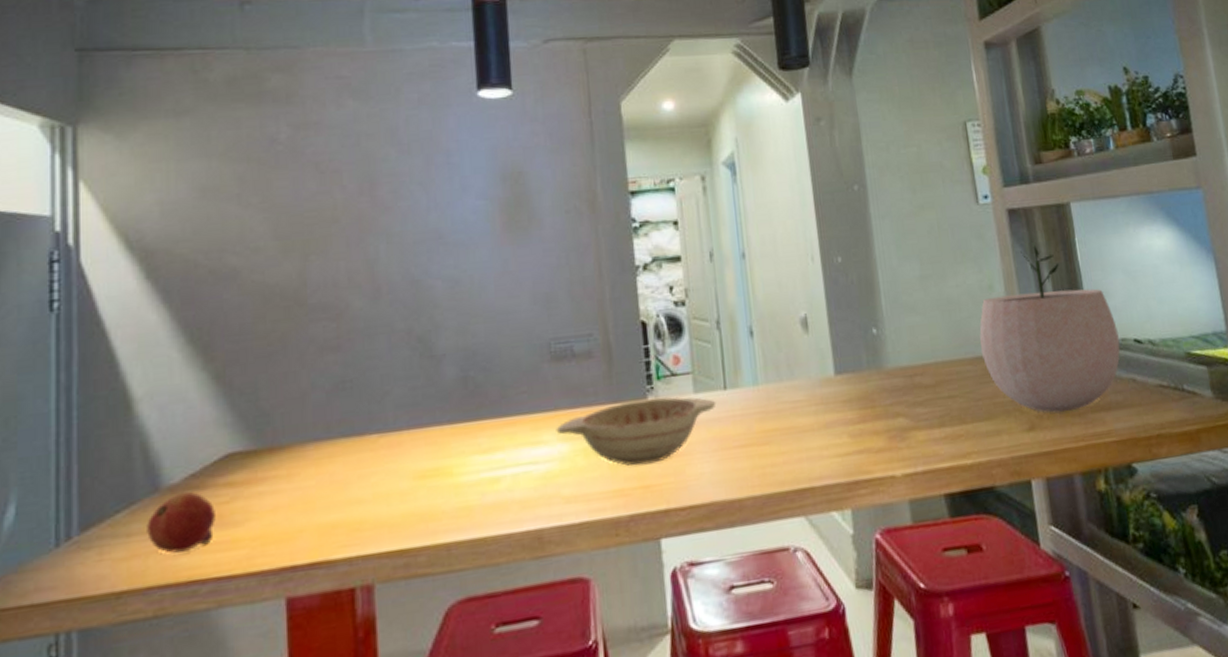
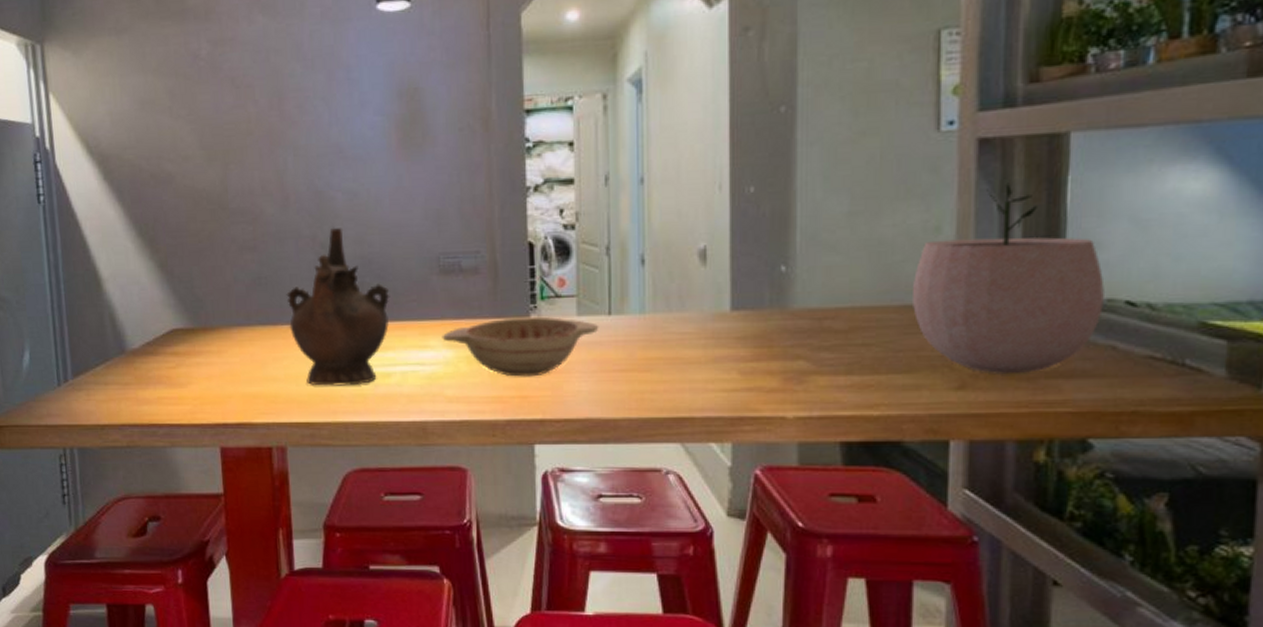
fruit: present [147,491,216,553] -> none [118,355,166,401]
ceremonial vessel: none [376,318,498,503] -> present [286,227,390,386]

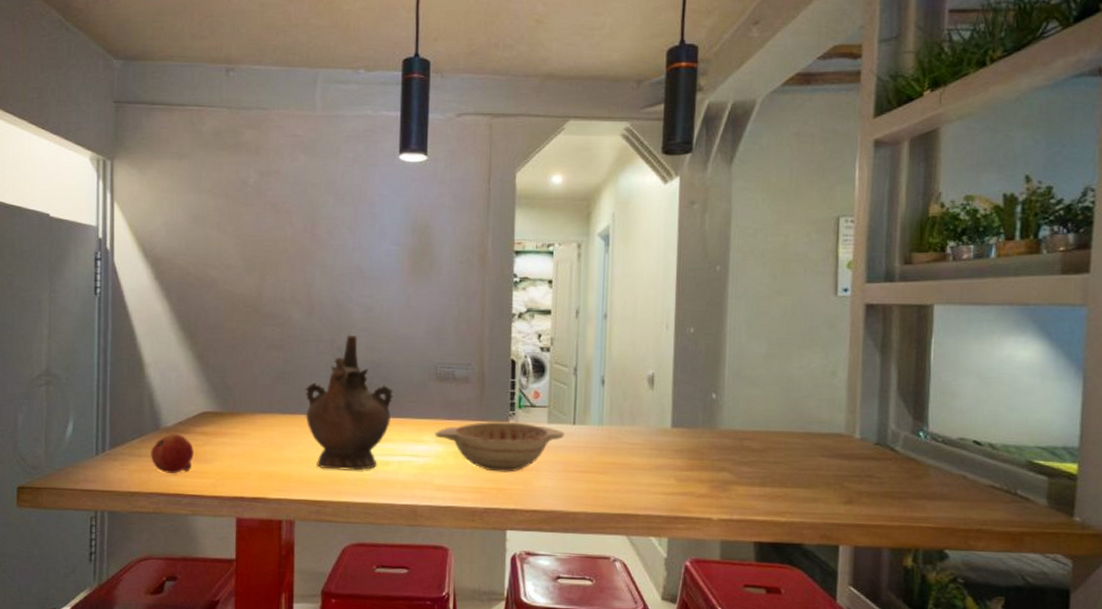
fruit: none [118,355,166,401] -> present [151,433,194,474]
plant pot: present [911,183,1105,373] -> none [812,340,958,493]

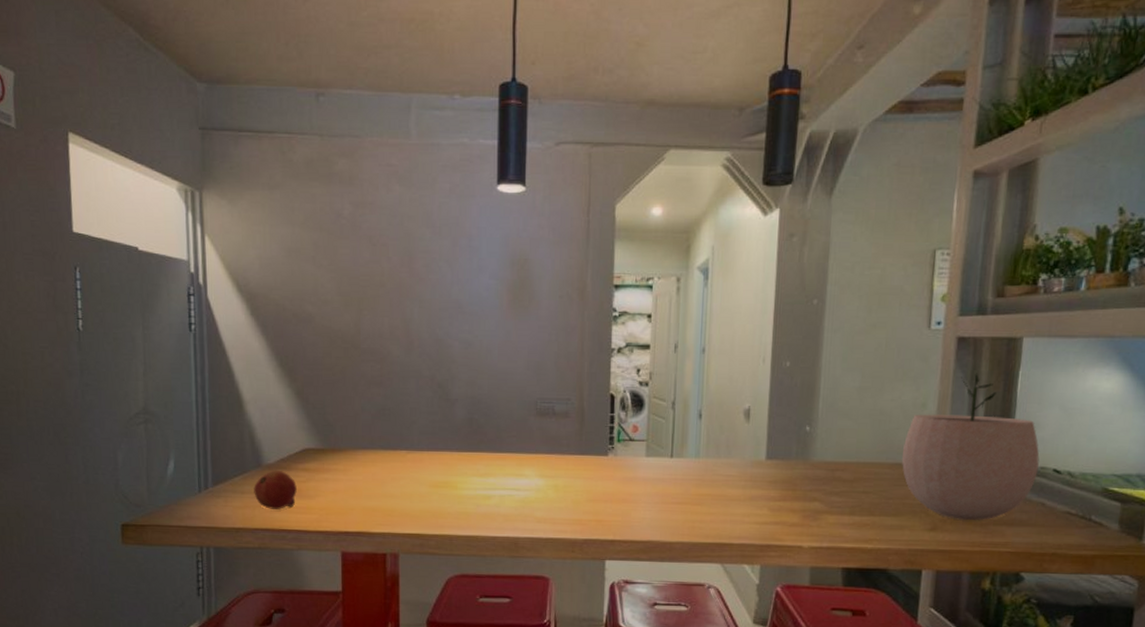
ceremonial vessel: present [305,334,394,471] -> none [406,370,494,505]
decorative bowl: present [434,421,565,473] -> none [535,455,663,505]
plant pot: none [812,340,958,493] -> present [901,373,1040,520]

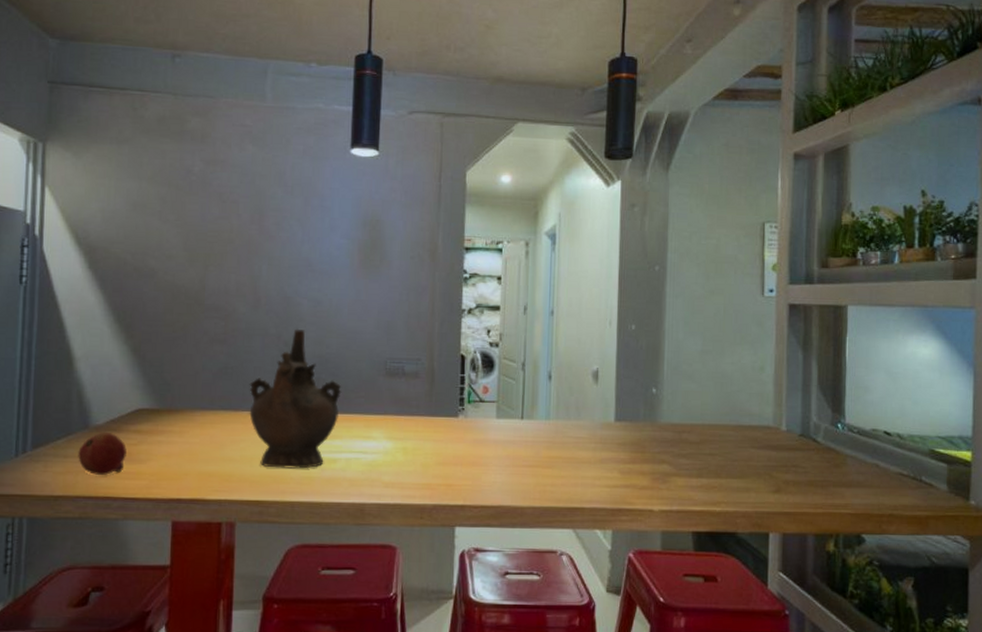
ceremonial vessel: none [406,370,494,505] -> present [249,328,342,469]
plant pot: present [901,373,1040,520] -> none [744,338,871,482]

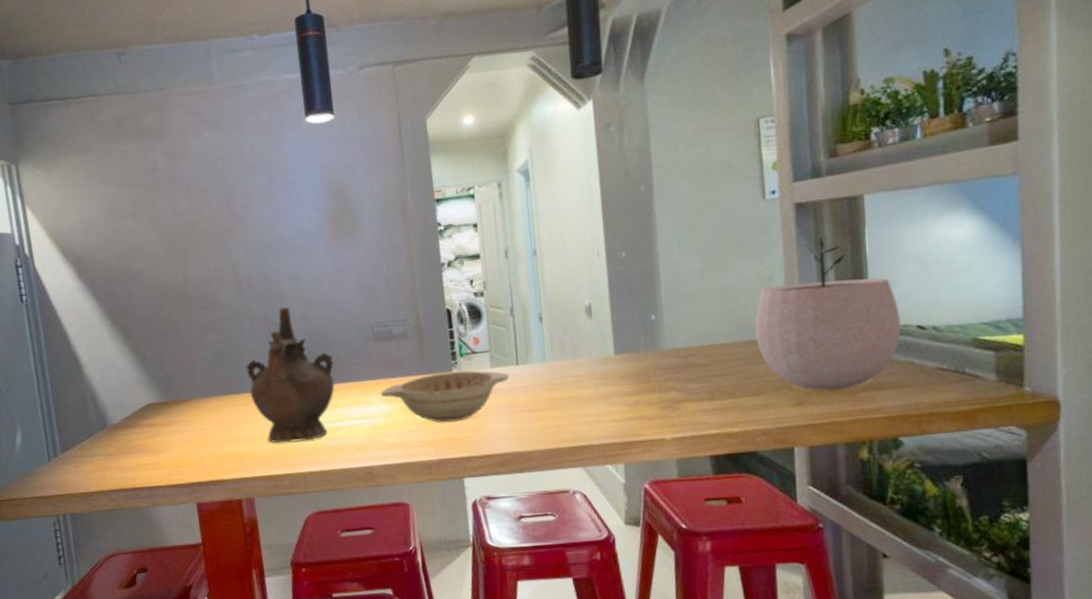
fruit: present [78,431,127,475] -> none [102,428,145,469]
decorative bowl: none [383,416,514,468] -> present [380,370,510,423]
plant pot: none [744,338,871,482] -> present [755,237,901,391]

